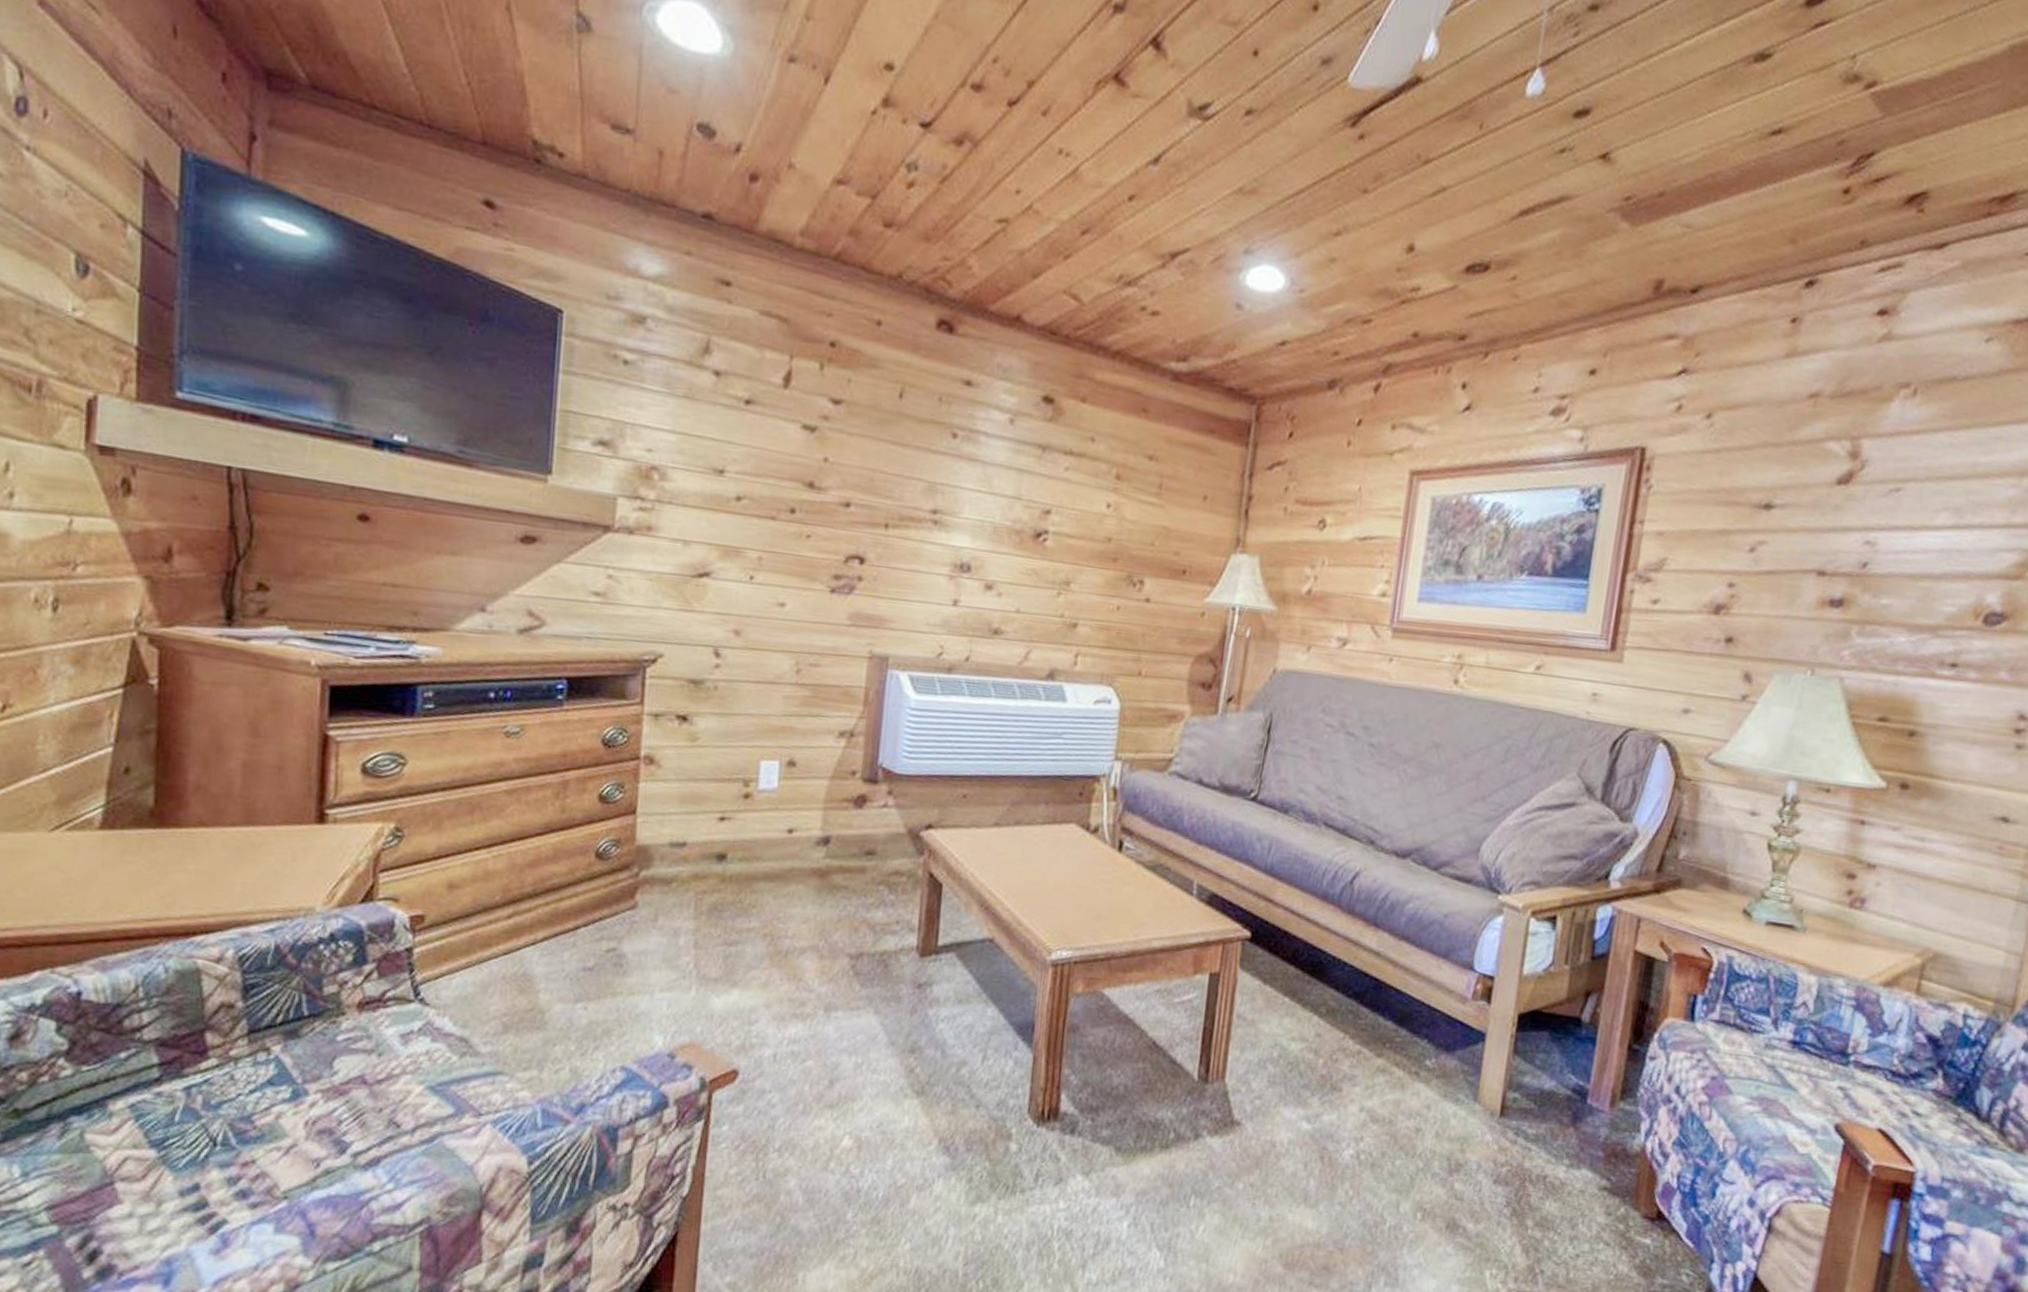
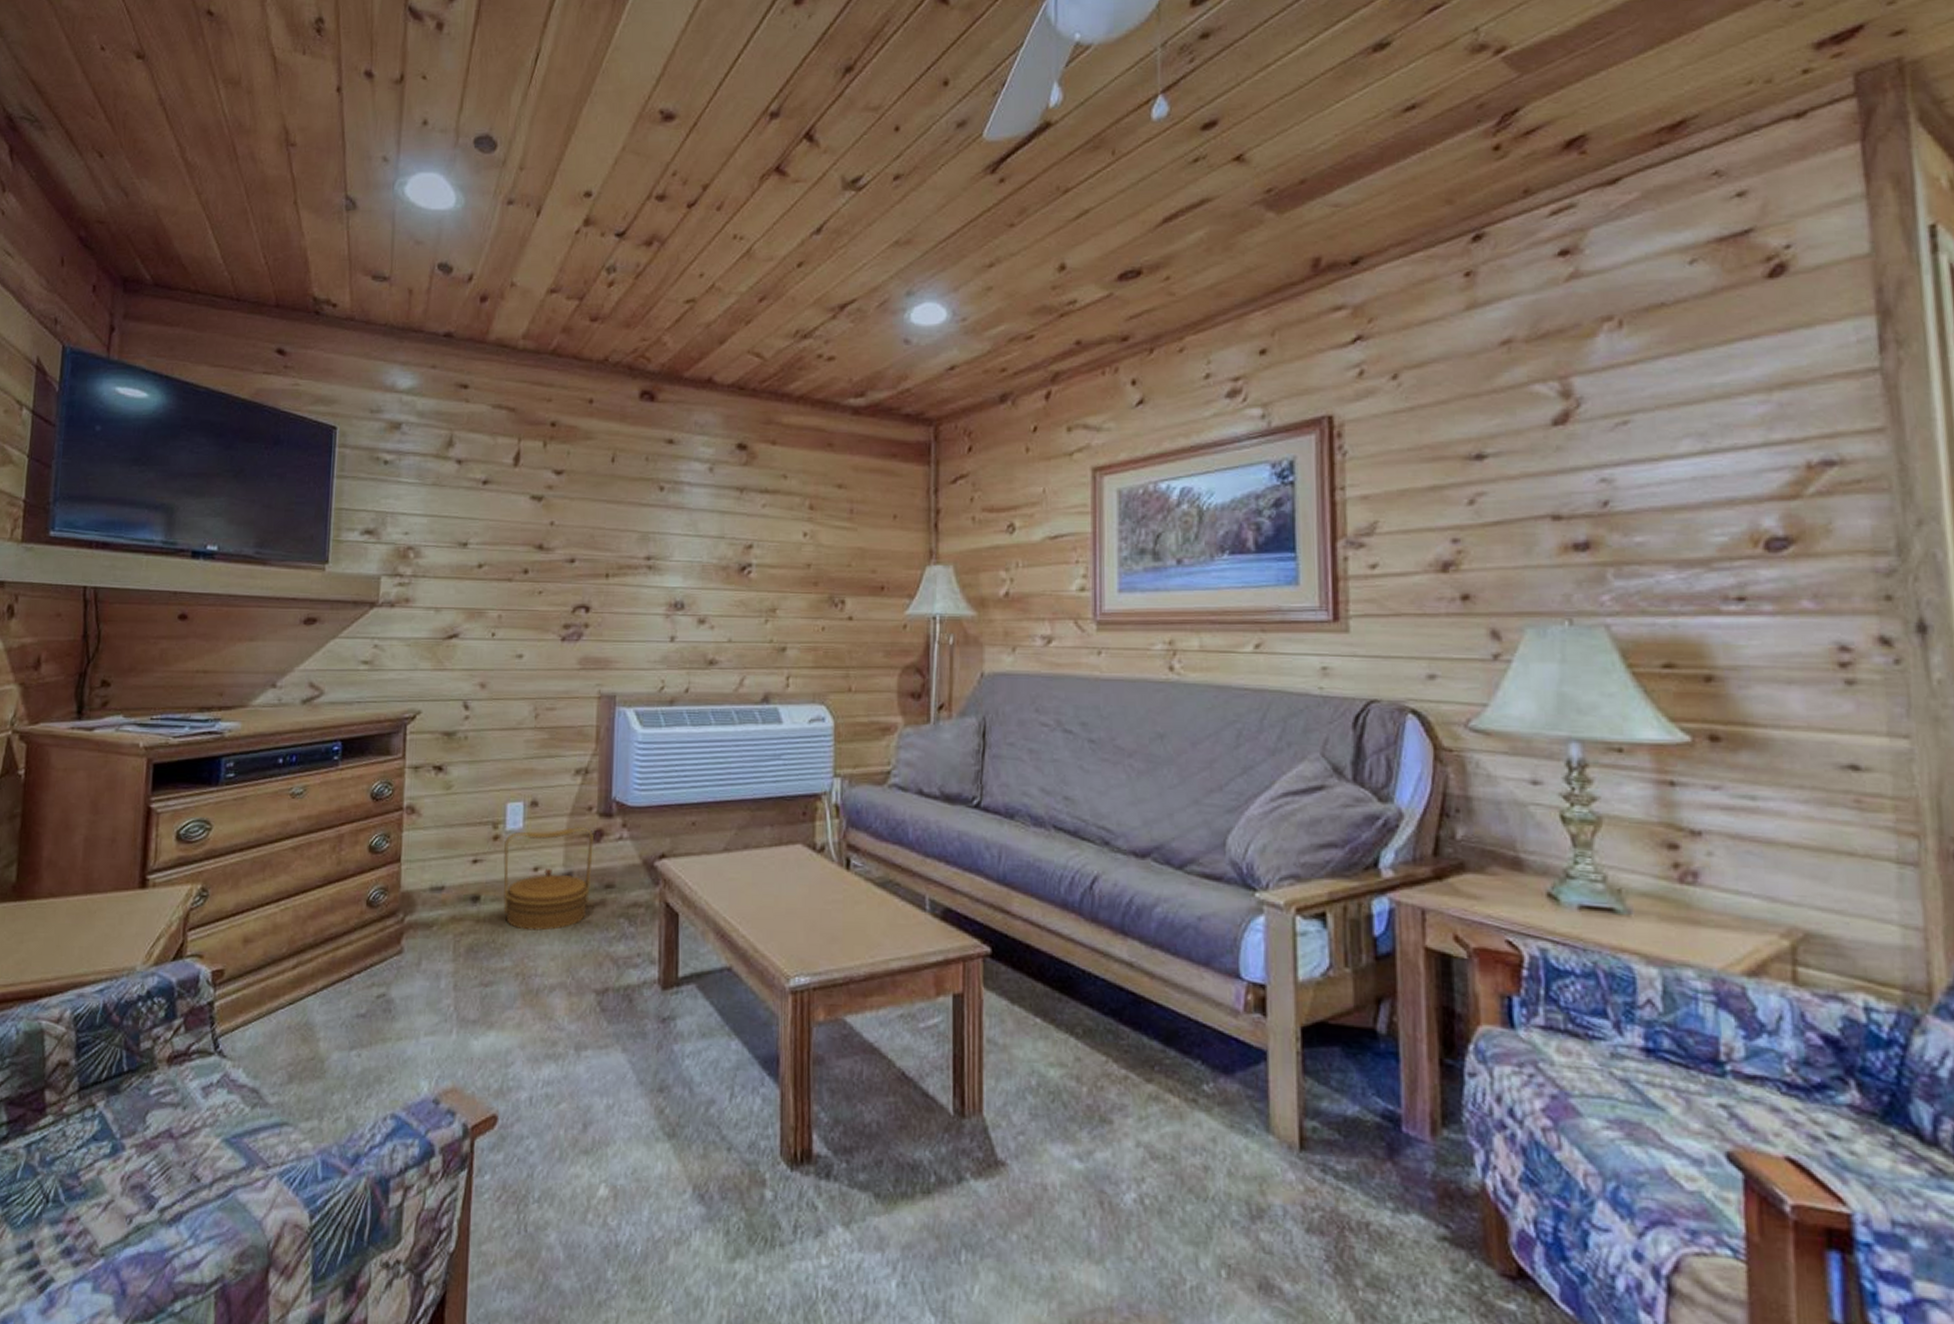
basket: none [752,791,856,894] -> present [503,827,593,931]

